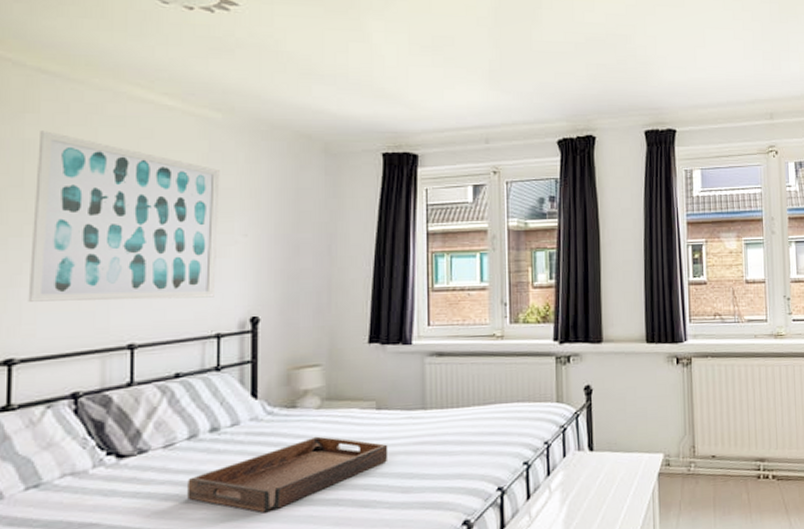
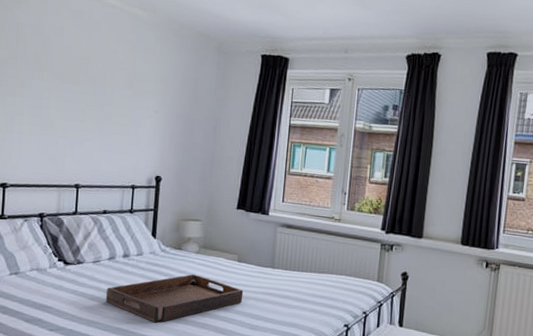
wall art: present [28,131,220,302] -> none [16,18,143,157]

